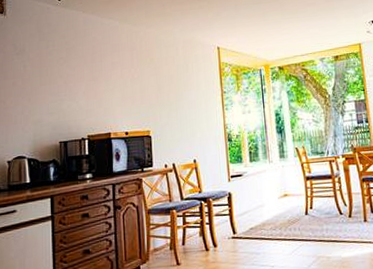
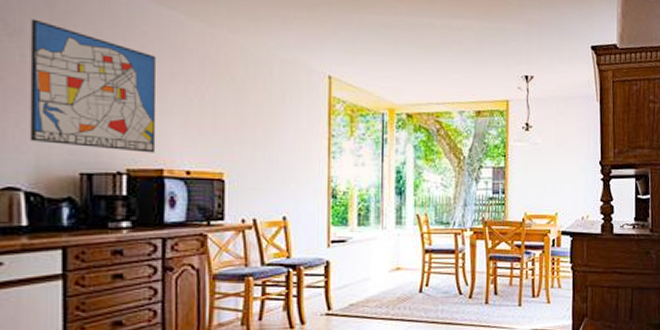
wall art: none [29,41,105,123] -> present [29,18,157,153]

